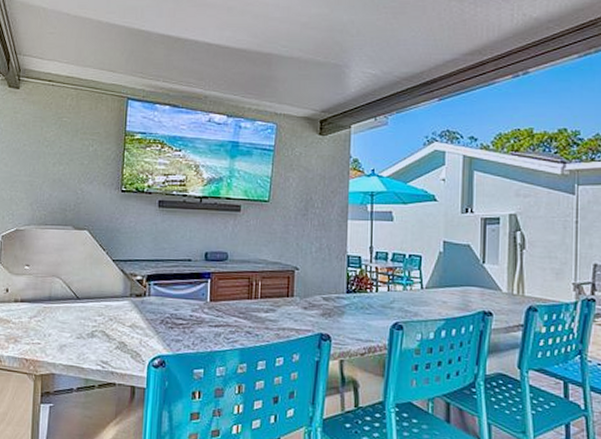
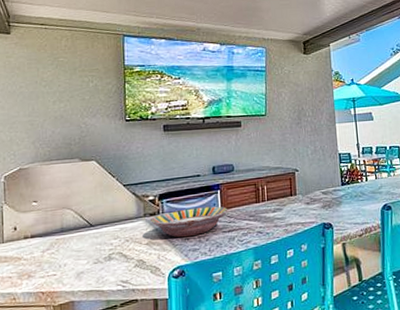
serving bowl: none [135,294,217,326] -> present [149,206,228,238]

